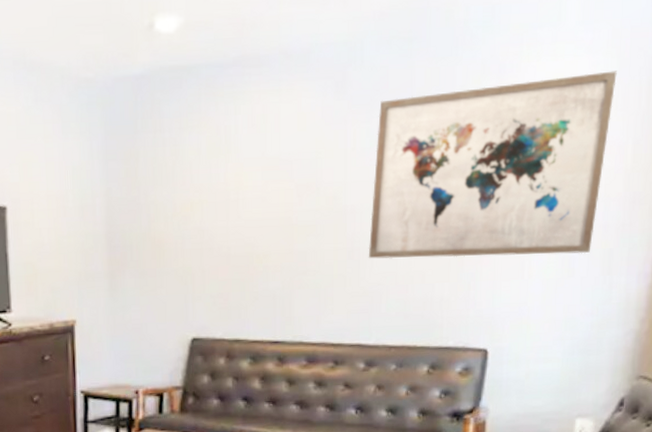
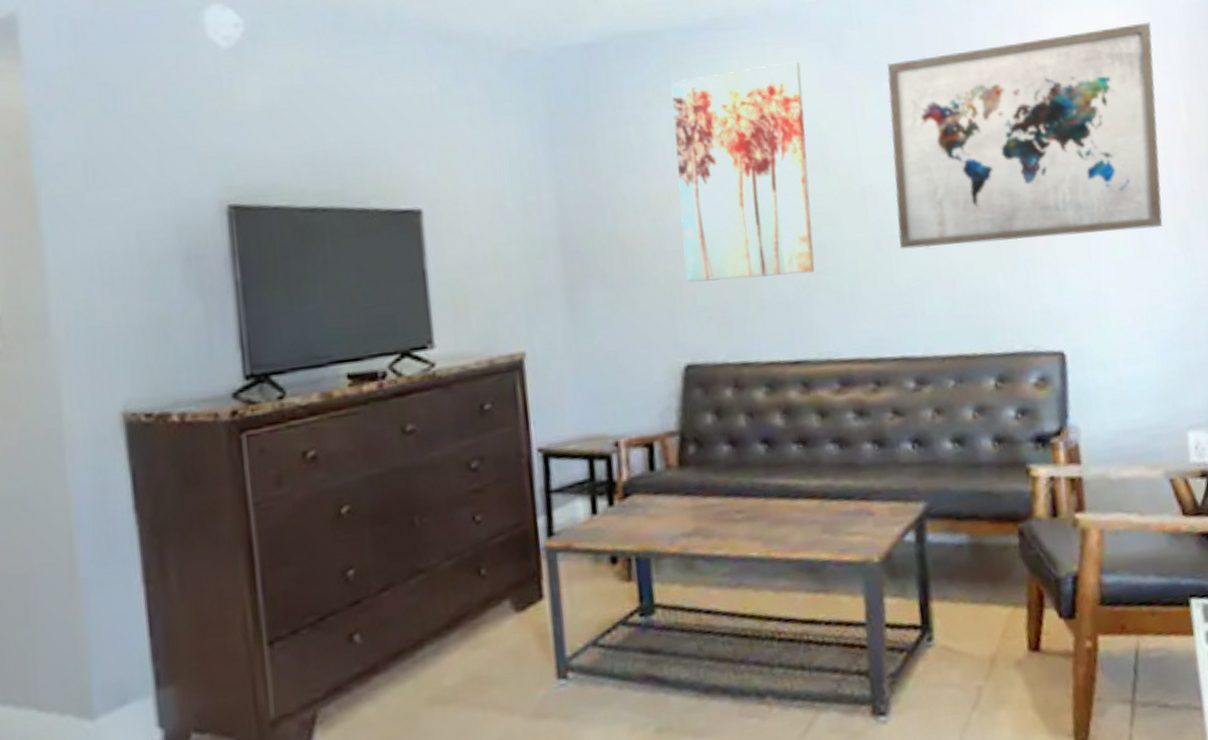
wall art: none [198,96,309,275] -> present [671,61,815,283]

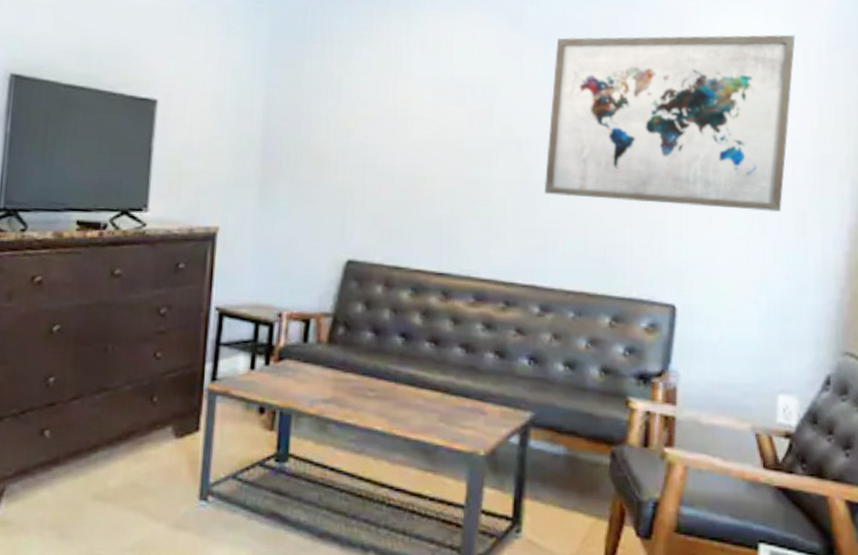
wall art: present [671,61,815,283] -> none [359,25,484,202]

